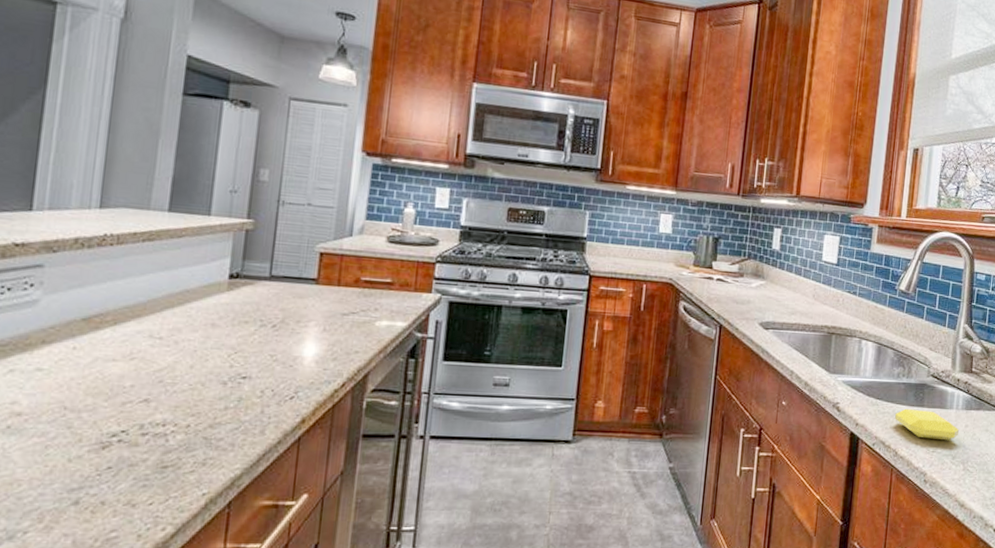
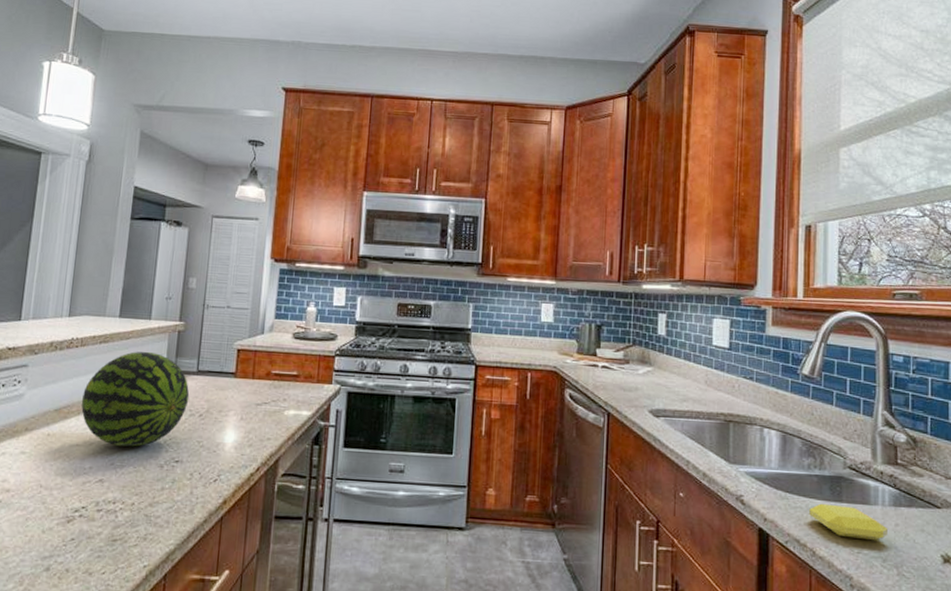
fruit: none [119,252,260,362] -> present [81,351,190,447]

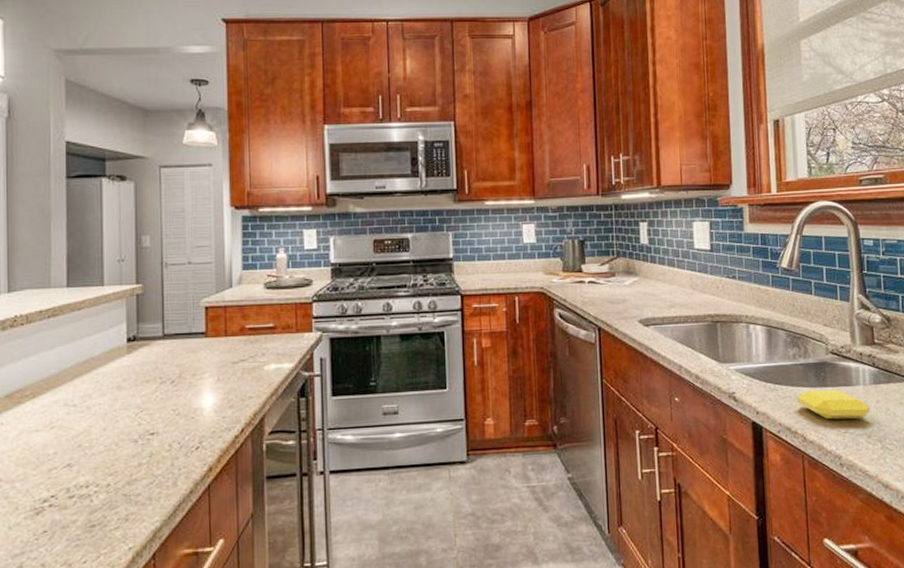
fruit: present [81,351,190,447] -> none [36,320,158,426]

